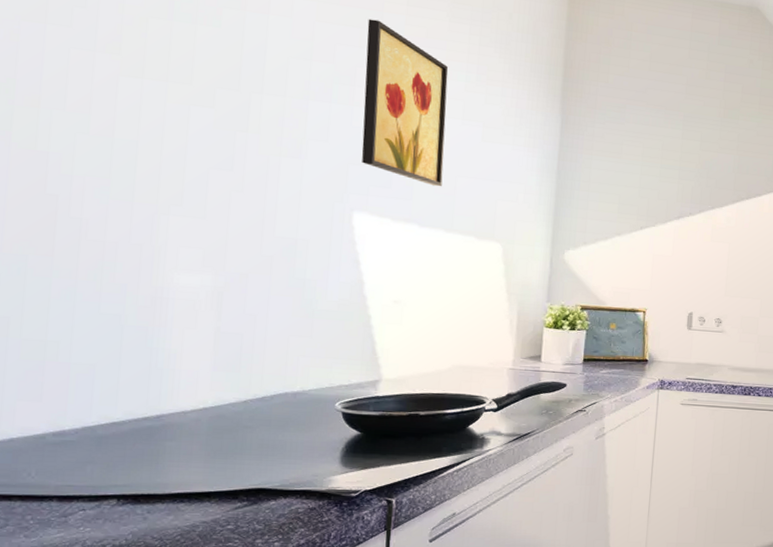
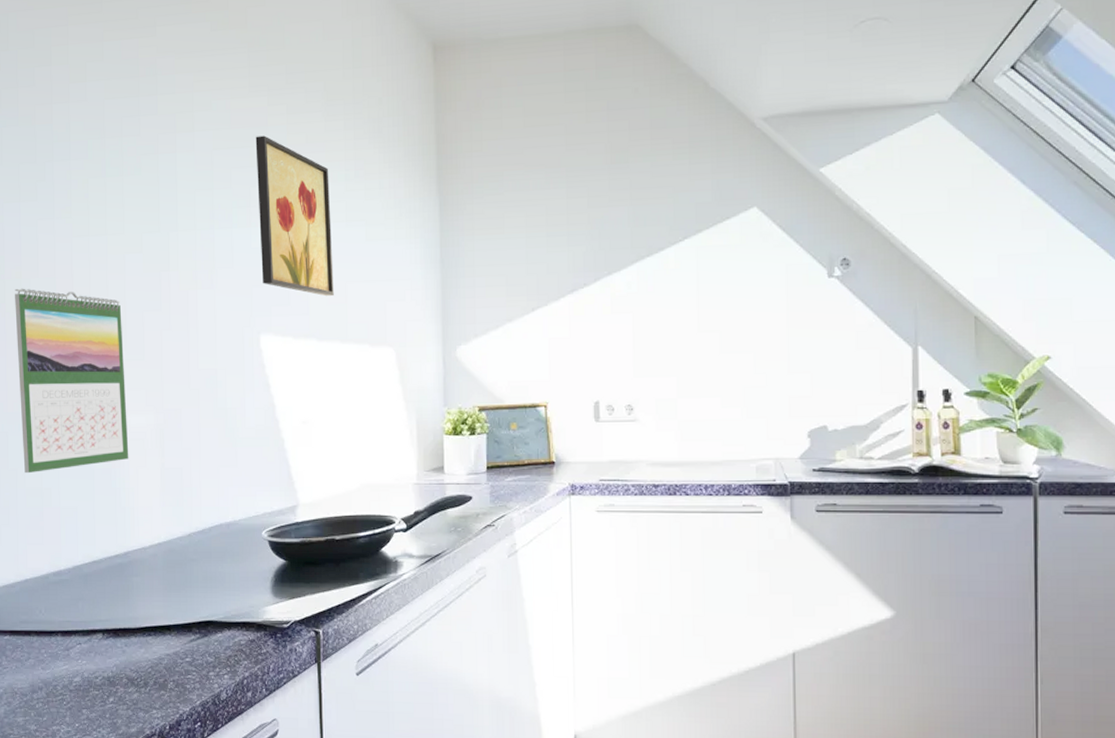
calendar: none [21,118,180,323] -> present [15,288,129,474]

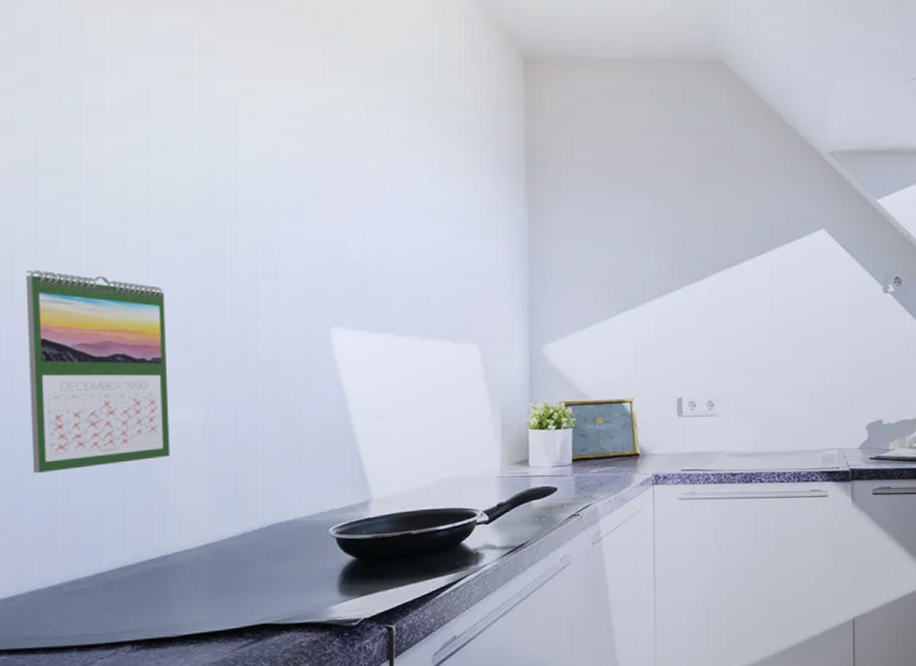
wall art: present [255,135,334,297] -> none [330,128,415,292]

